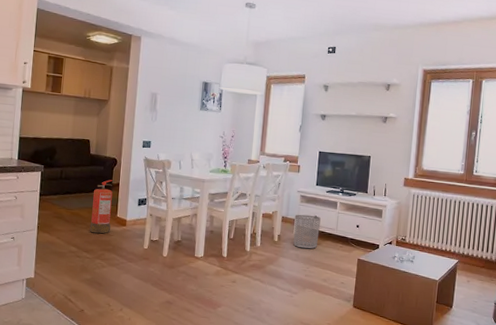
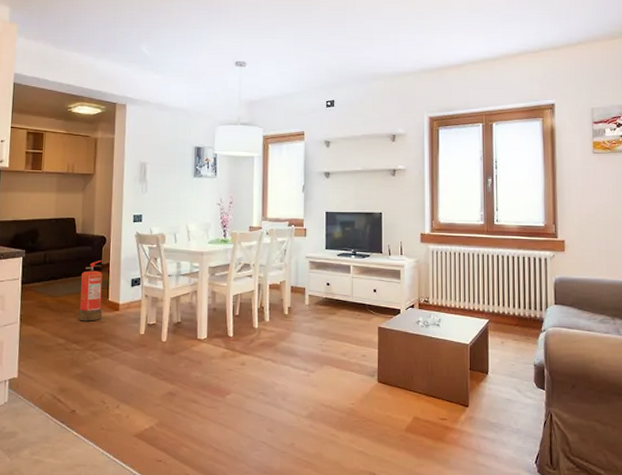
waste bin: present [293,214,321,249] -> none [305,282,334,320]

